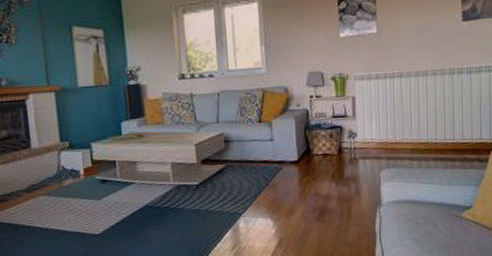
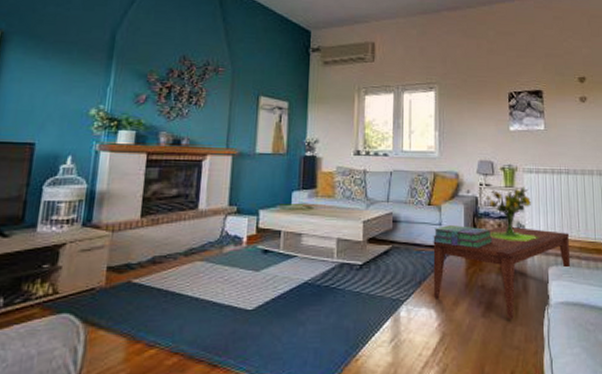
stack of books: none [265,139,325,160] -> present [433,225,493,248]
coffee table: none [266,135,403,221] -> present [433,226,571,320]
bouquet: none [317,94,372,149] -> present [486,187,540,241]

